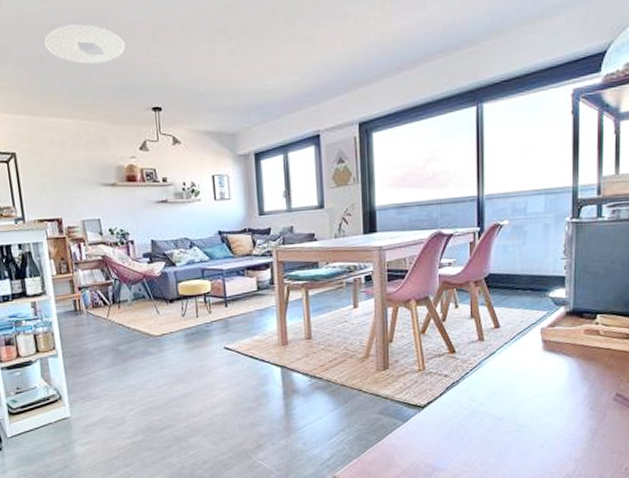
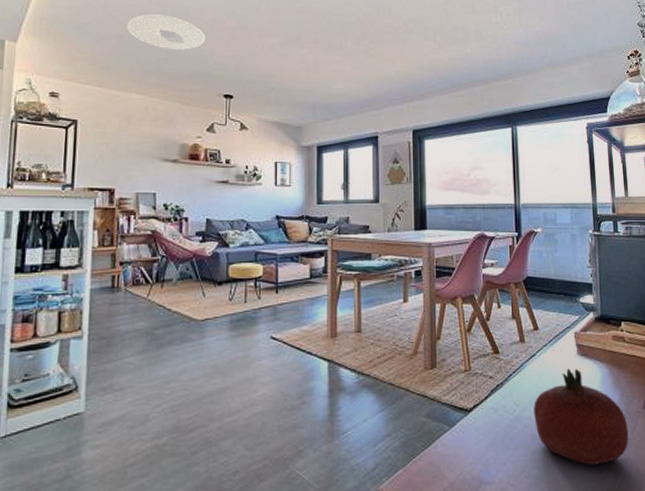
fruit: none [491,364,595,454] -> present [534,368,629,465]

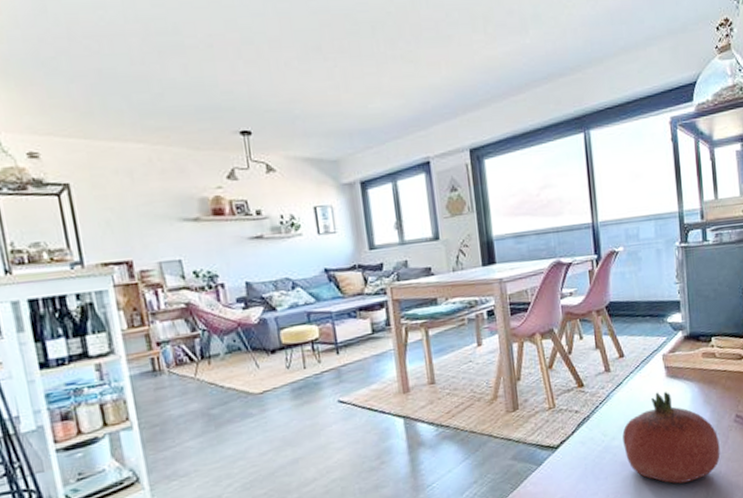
ceiling light: present [127,14,206,51] -> none [103,35,206,82]

